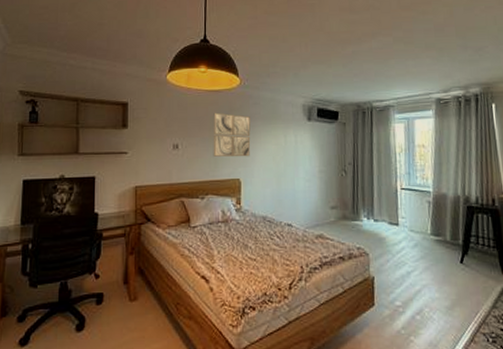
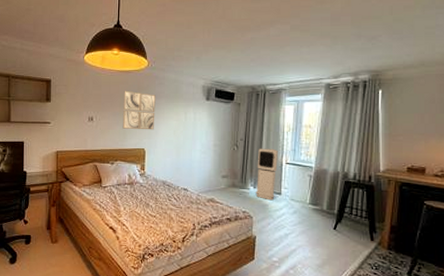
air purifier: none [369,172,392,233] -> present [255,148,278,201]

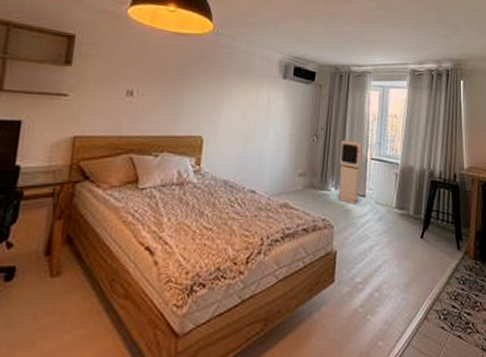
wall art: present [122,90,156,130] -> none [173,58,221,113]

